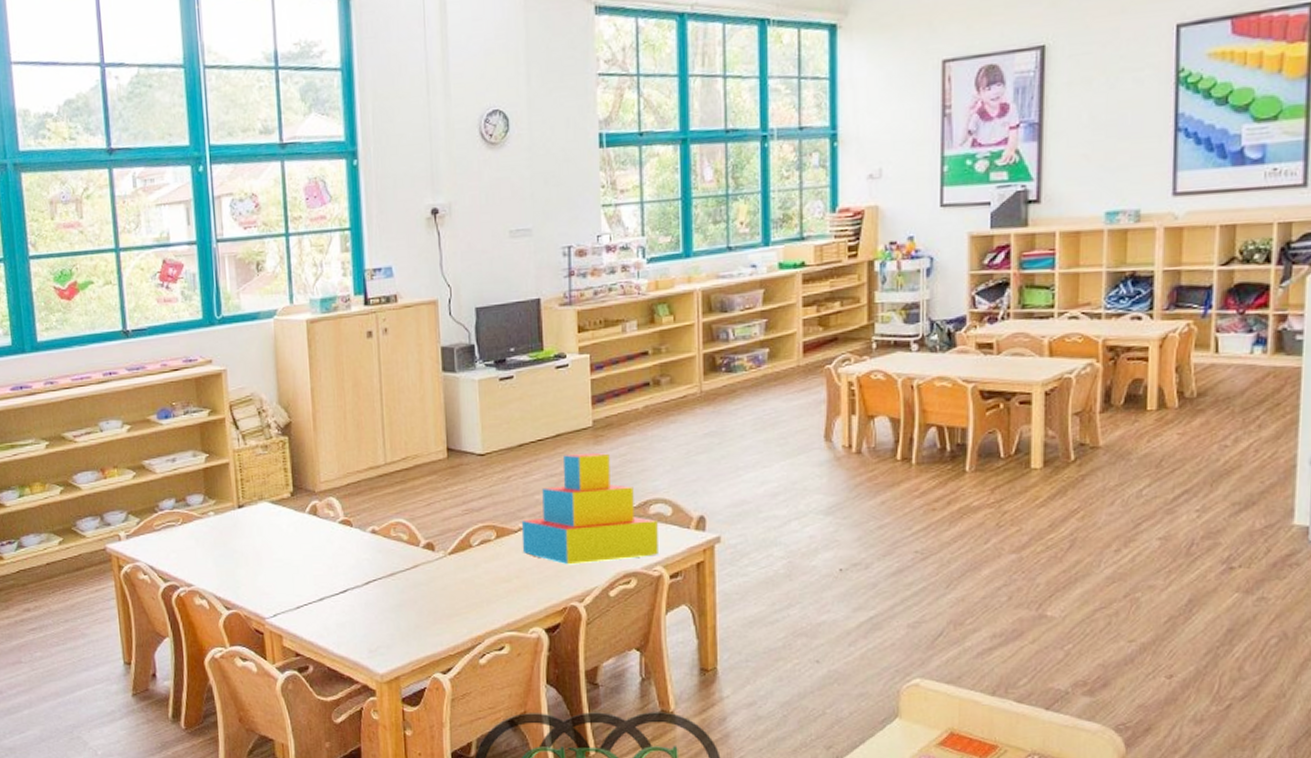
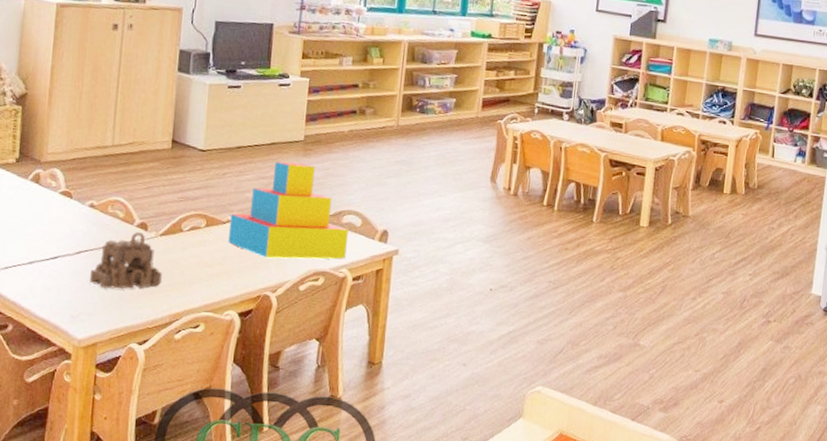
wooden puzzle: none [382,553,458,617] -> present [90,232,163,289]

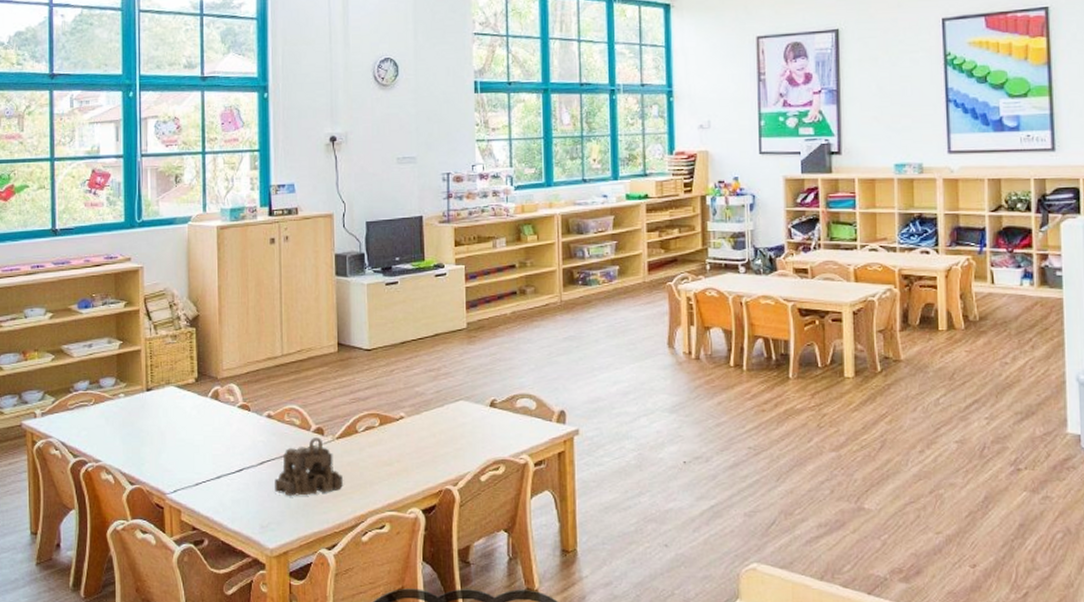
toy blocks: present [227,161,348,260] -> none [402,351,524,450]

